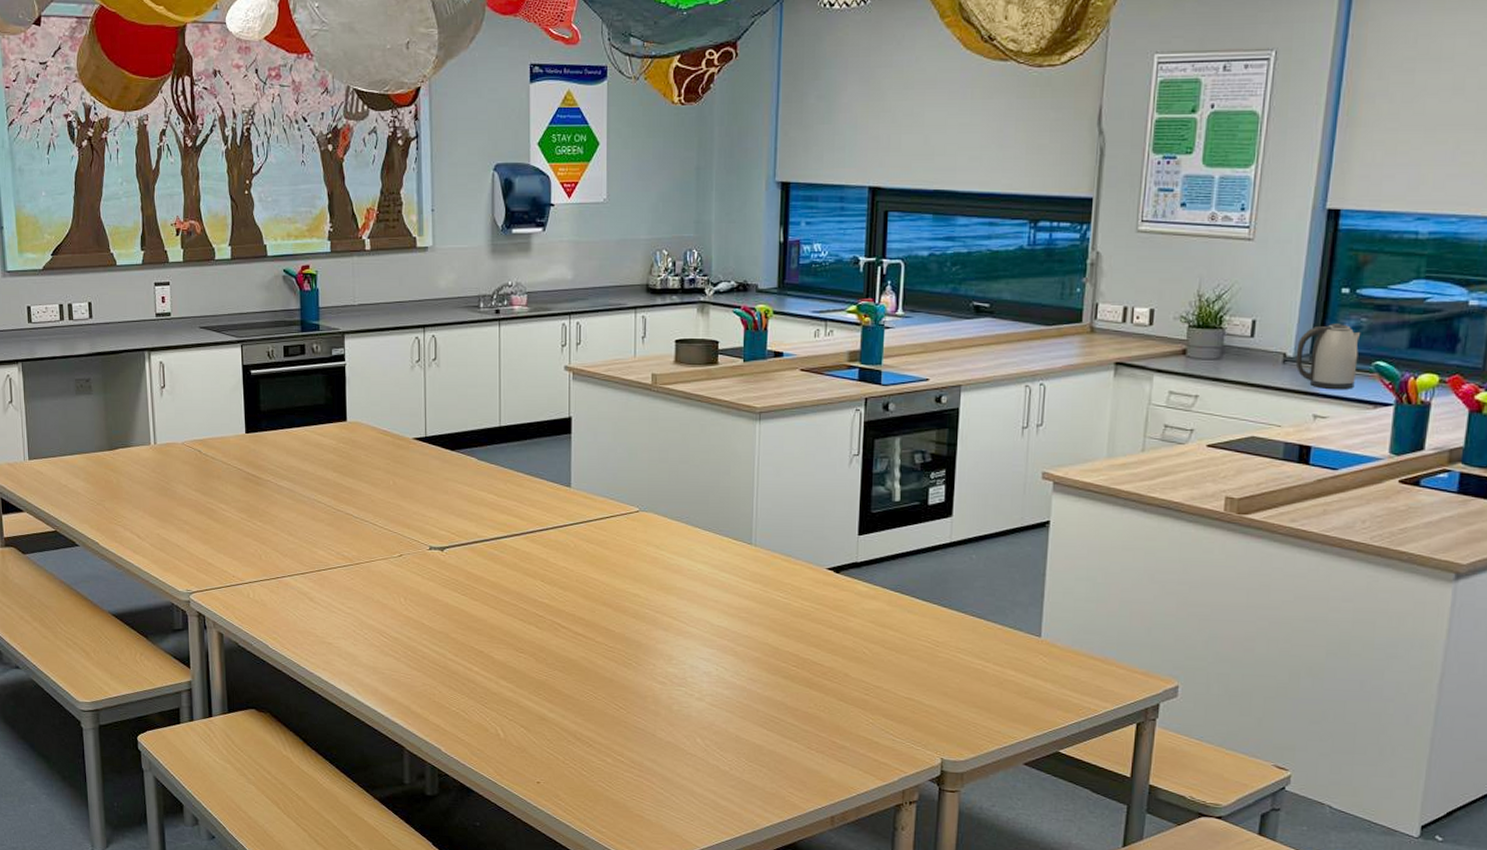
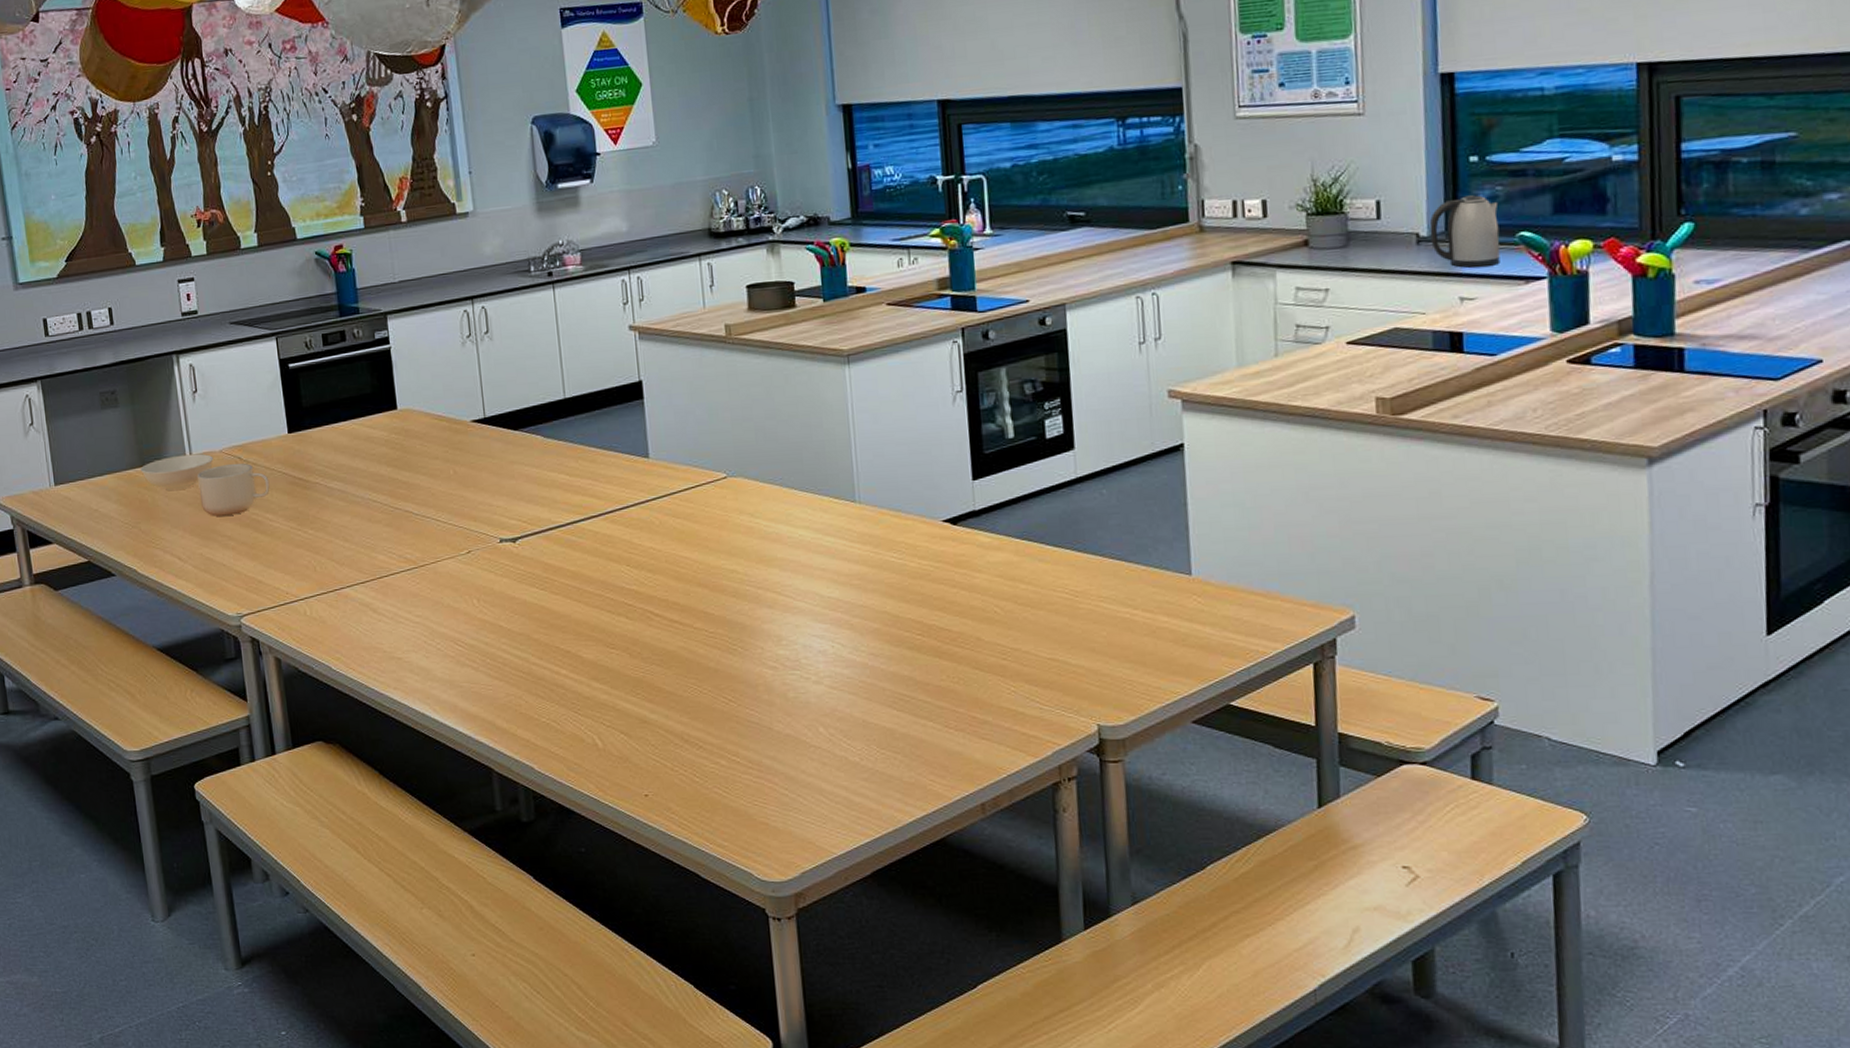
bowl: none [108,443,176,476] -> present [140,454,214,491]
cup: none [160,455,225,502] -> present [197,463,270,516]

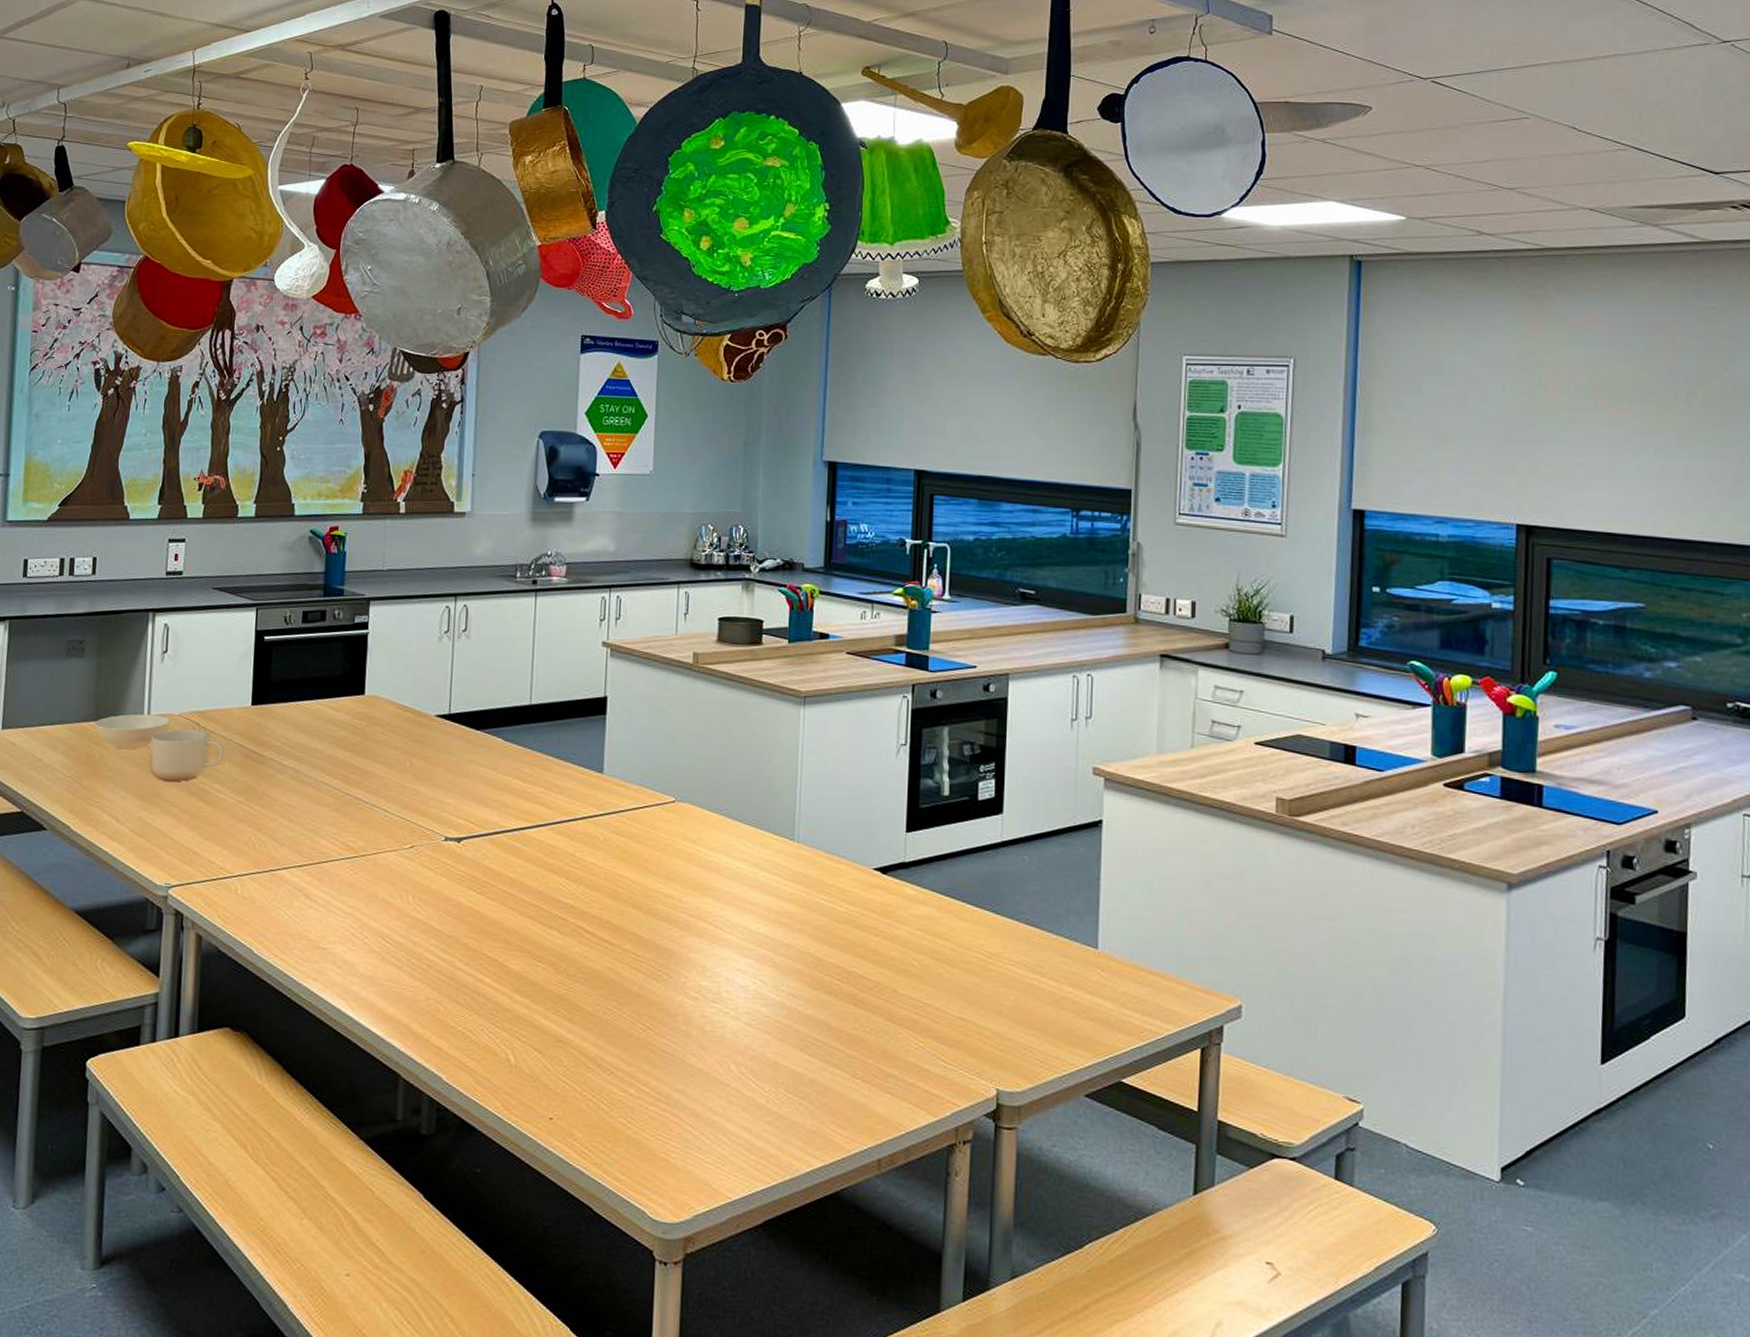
kettle: present [1429,195,1501,268] -> none [1334,622,1394,688]

